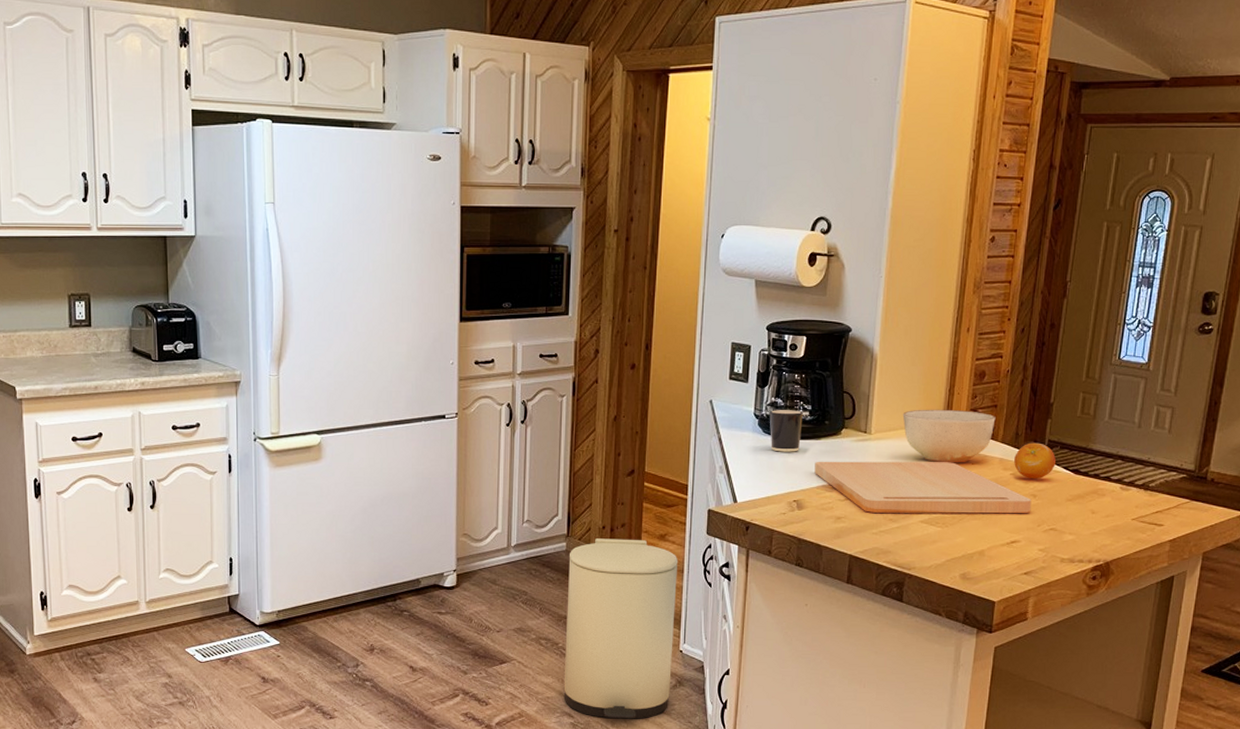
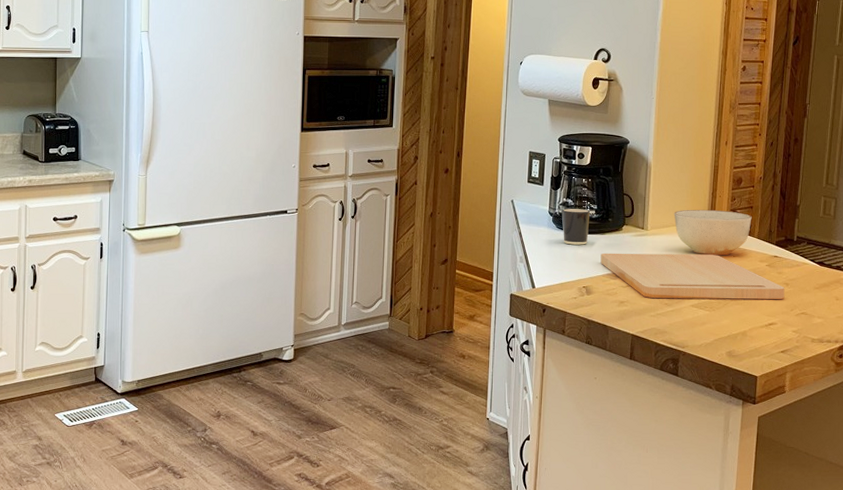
pedal bin: present [563,538,679,719] -> none [385,318,485,480]
fruit: present [1014,442,1057,480] -> none [769,238,804,270]

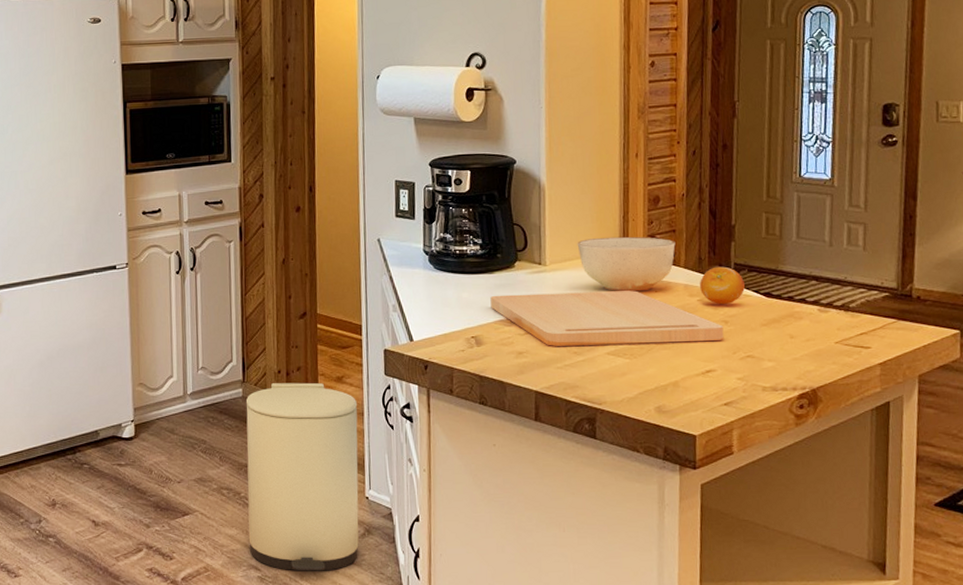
pedal bin: none [385,318,485,480] -> present [245,382,359,571]
mug: present [561,209,590,245] -> none [439,244,474,288]
fruit: none [769,238,804,270] -> present [700,266,746,305]

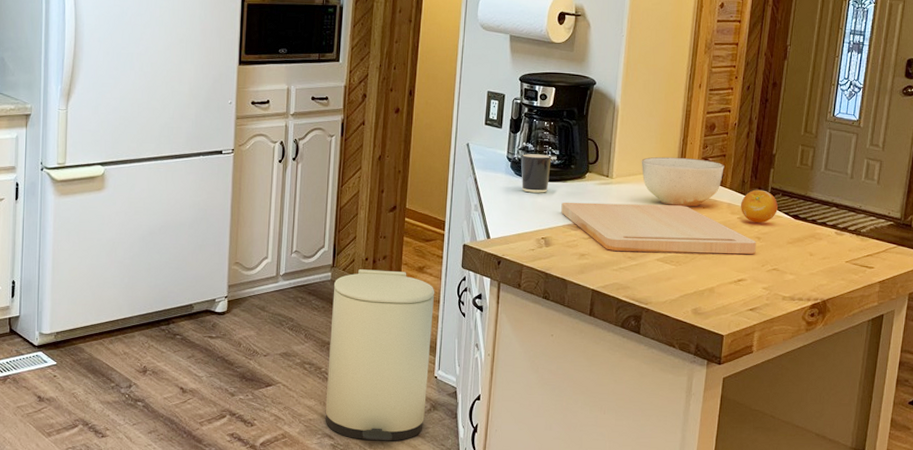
mug: none [439,244,474,288] -> present [520,154,551,193]

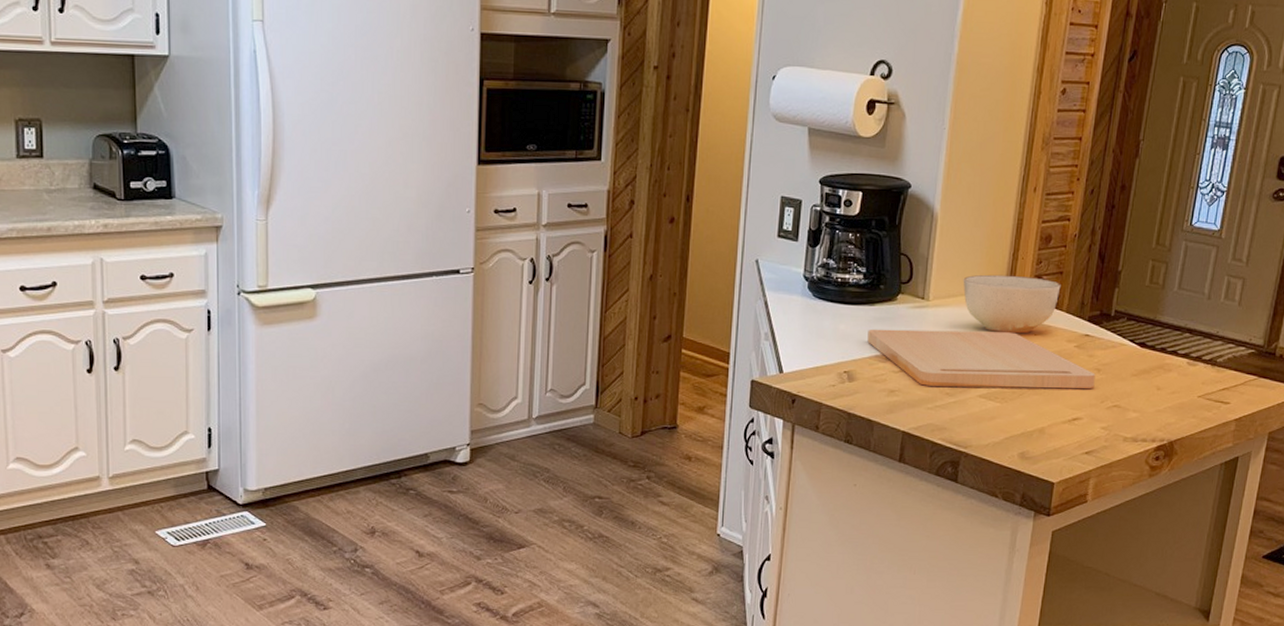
pedal bin: present [325,269,435,441] -> none [588,410,718,609]
mug: present [520,154,551,193] -> none [820,272,857,319]
fruit: present [741,189,779,224] -> none [1078,313,1123,353]

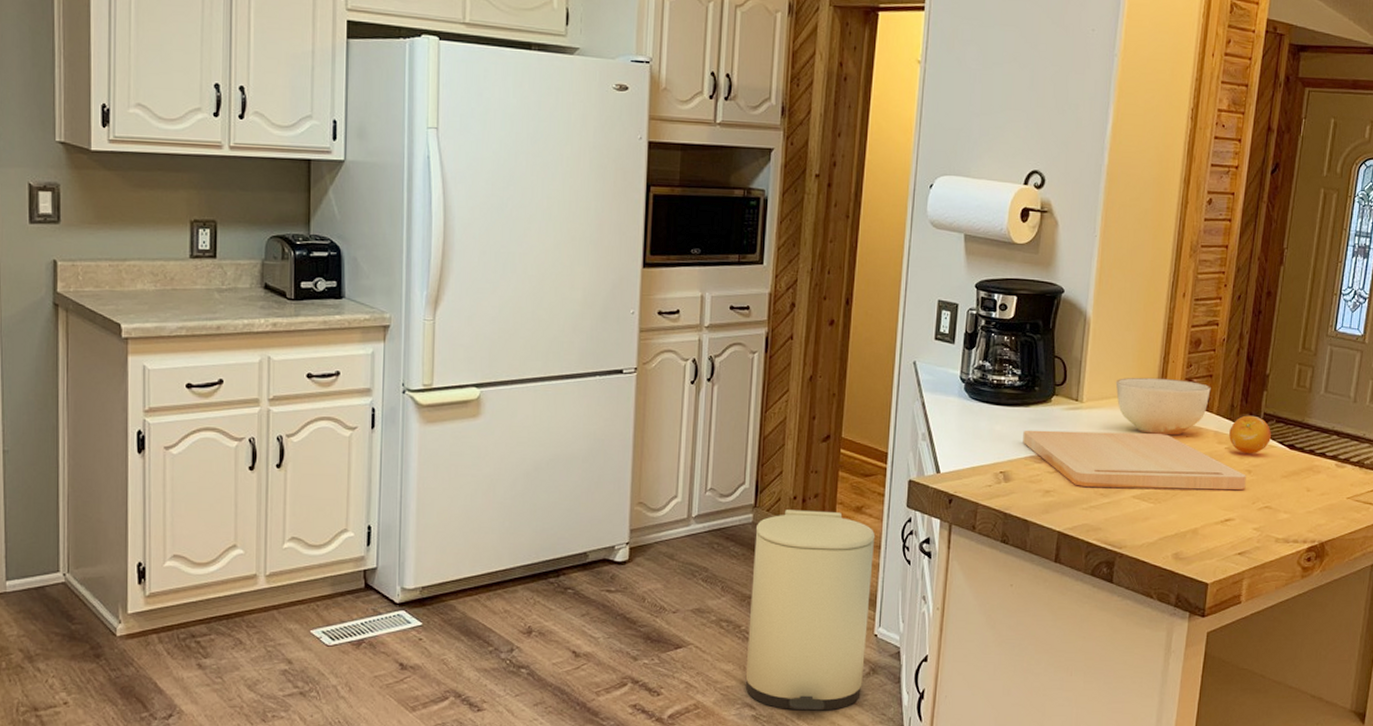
pedal bin: none [588,410,718,609] -> present [745,510,876,711]
fruit: none [1078,313,1123,353] -> present [1229,415,1272,454]

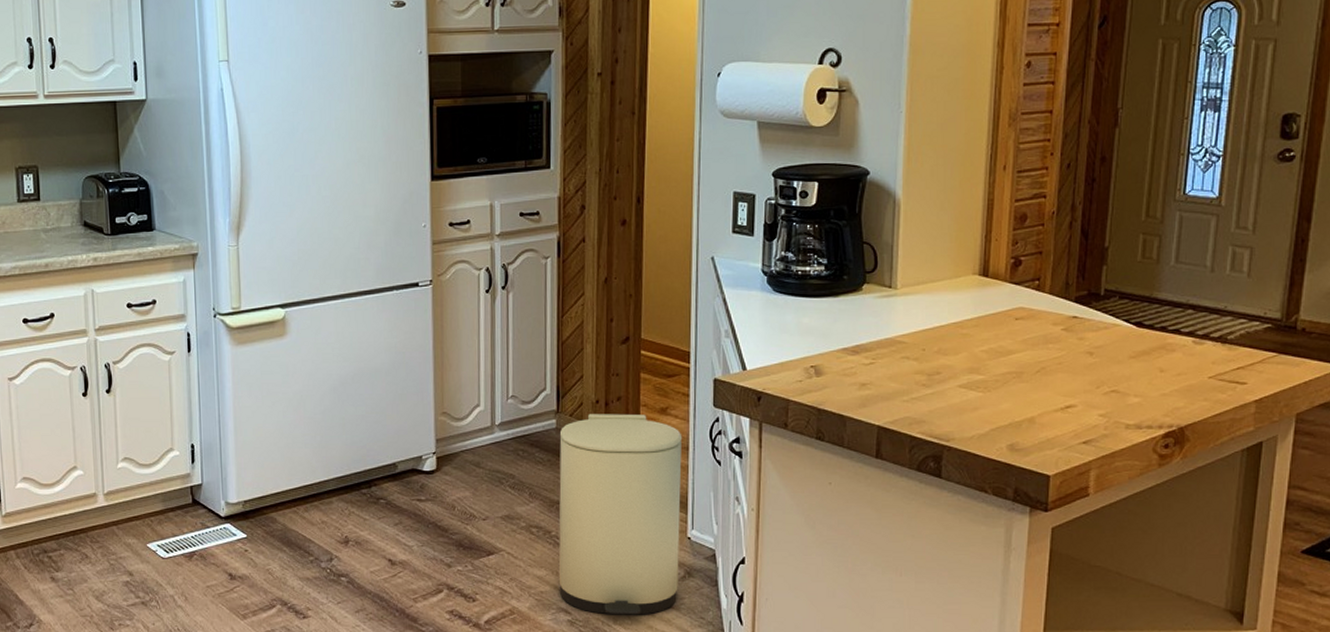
cutting board: present [1023,430,1247,491] -> none [833,318,1088,378]
bowl: present [1115,377,1211,436] -> none [932,258,1041,319]
fruit: present [1229,415,1272,454] -> none [1065,292,1115,335]

